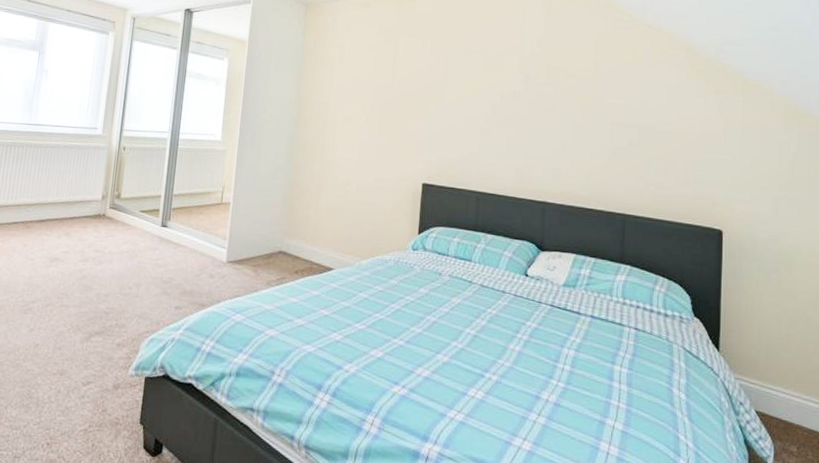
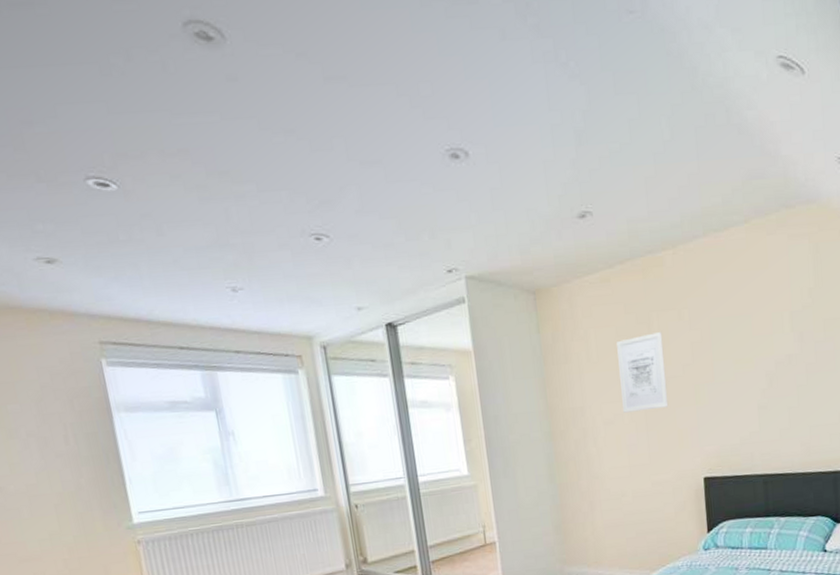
wall art: none [362,52,406,116] -> present [617,331,669,413]

